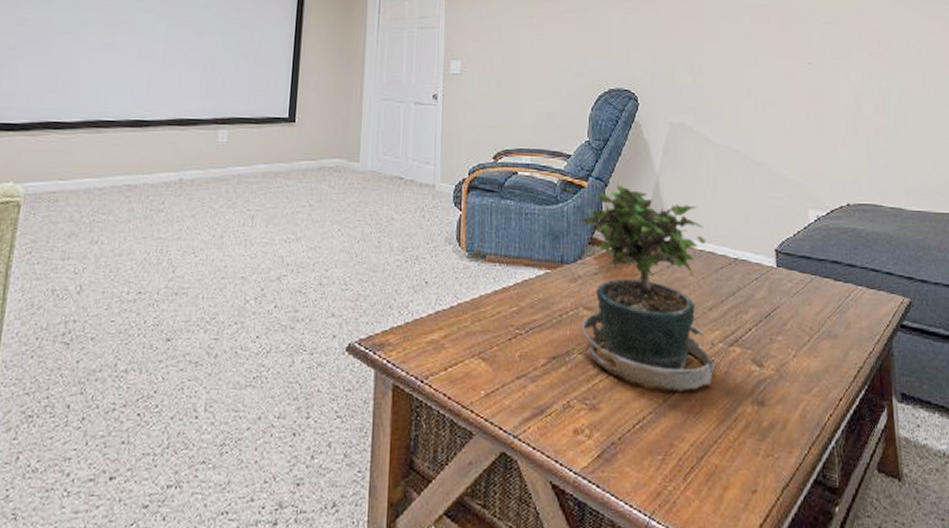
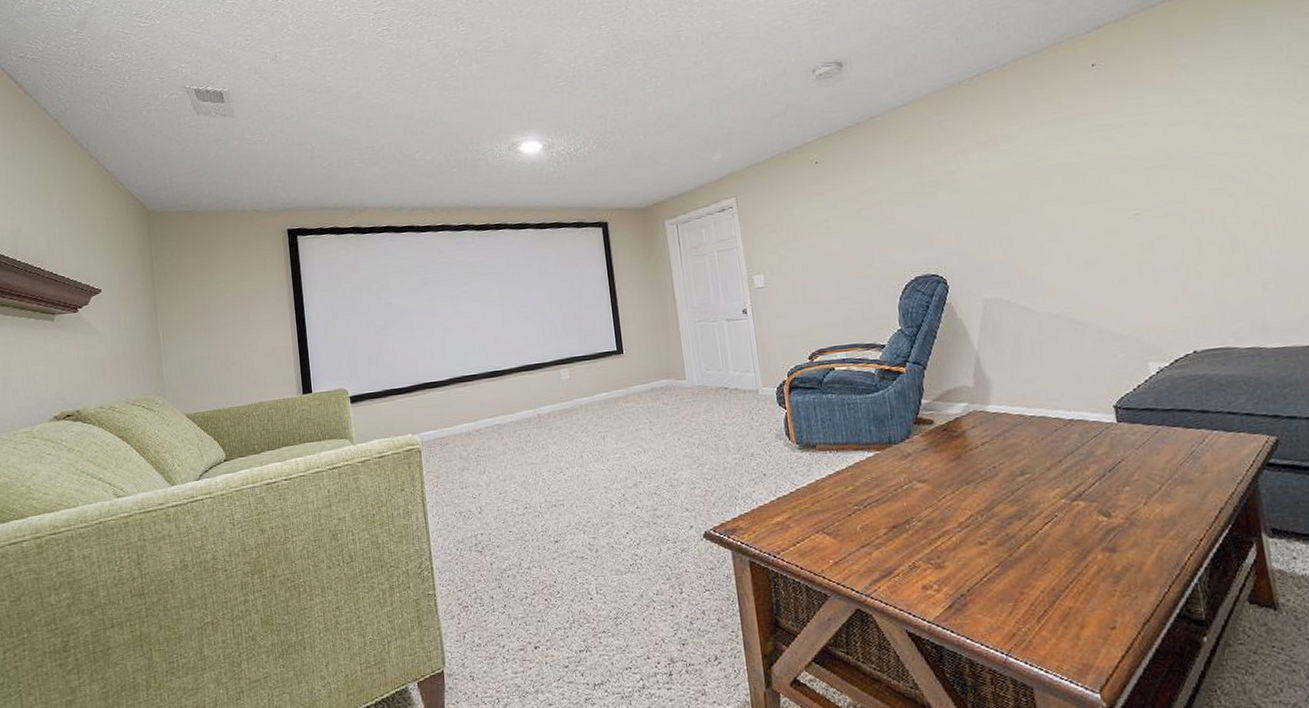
potted plant: present [580,184,715,392] -> none [903,365,1059,546]

